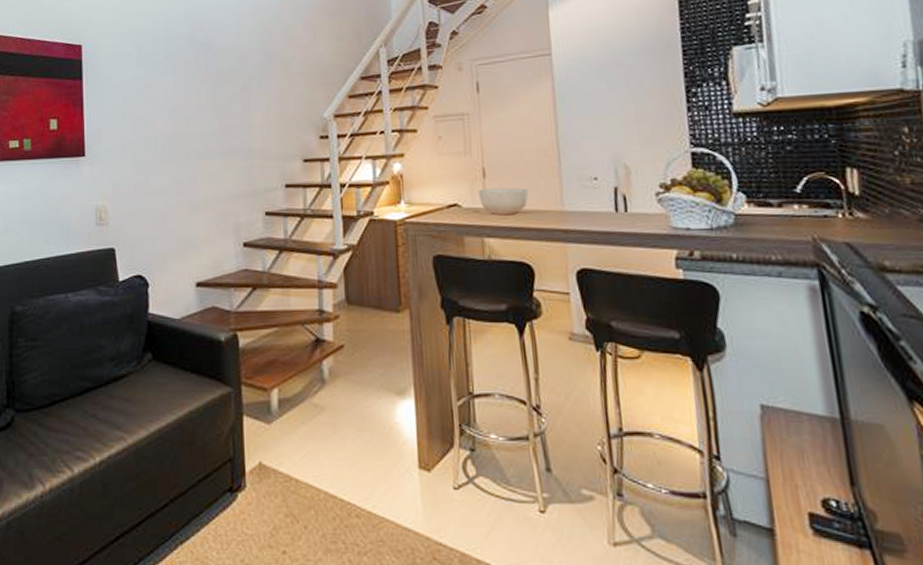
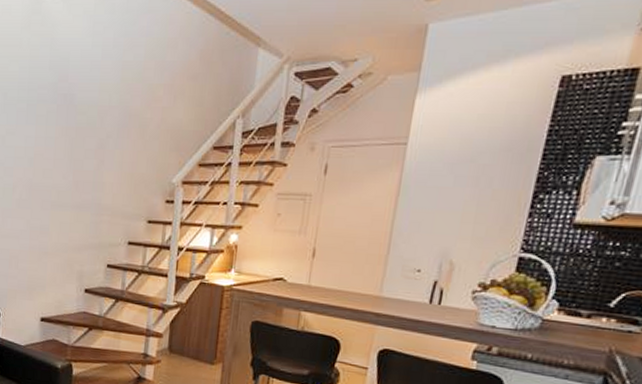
bowl: present [477,187,528,216] -> none [304,267,352,295]

